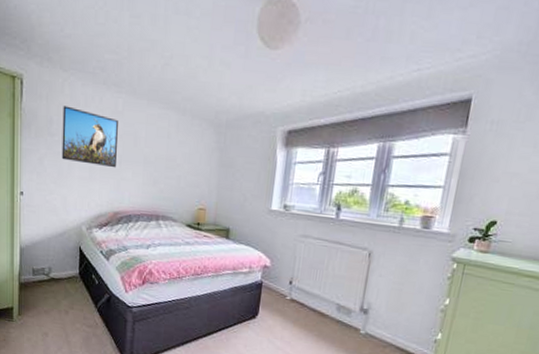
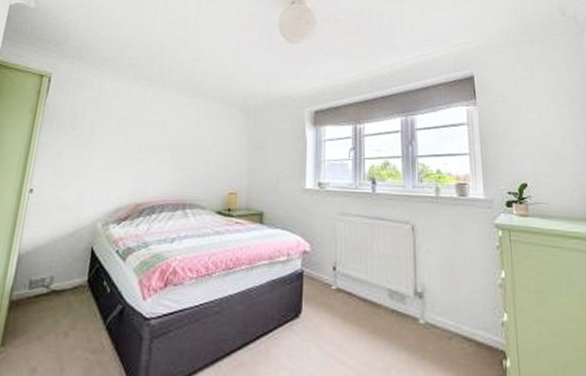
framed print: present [61,105,118,168] -> none [82,99,146,157]

